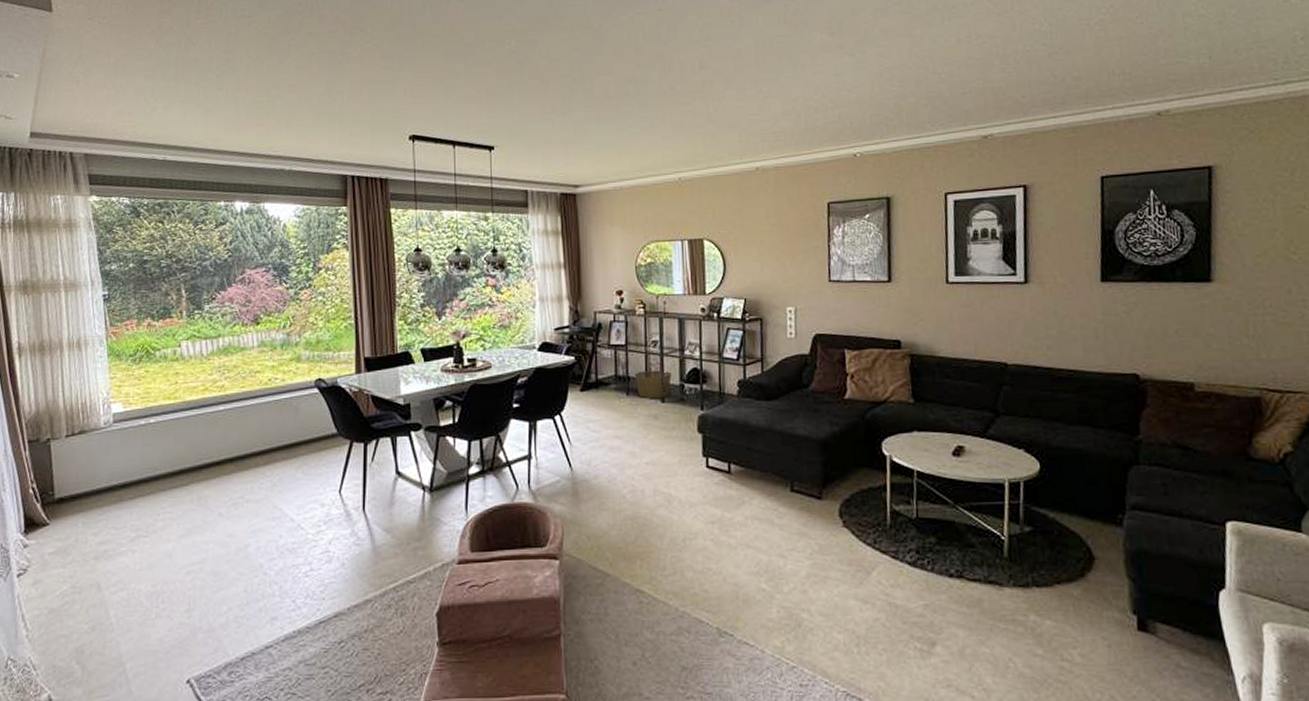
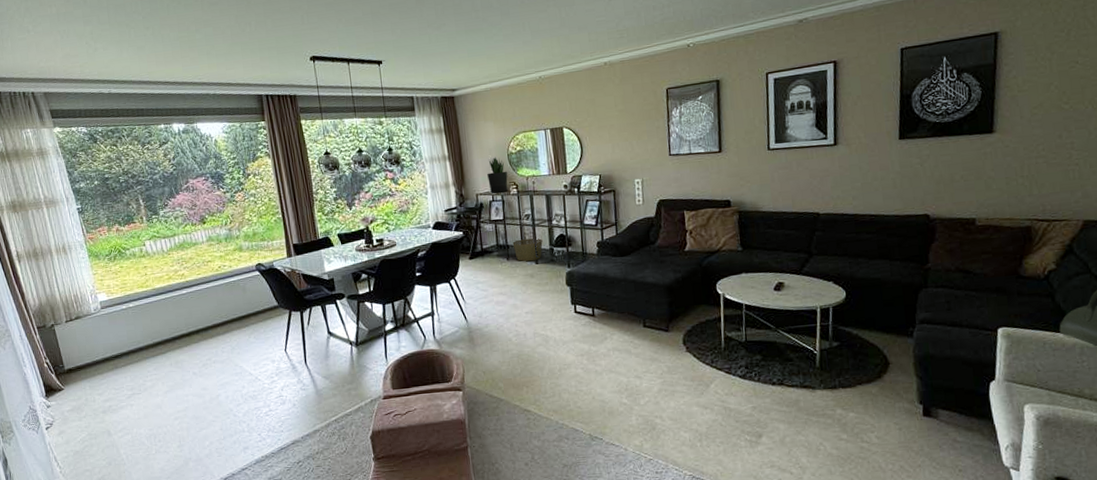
planter: none [609,268,634,312] -> present [487,157,508,194]

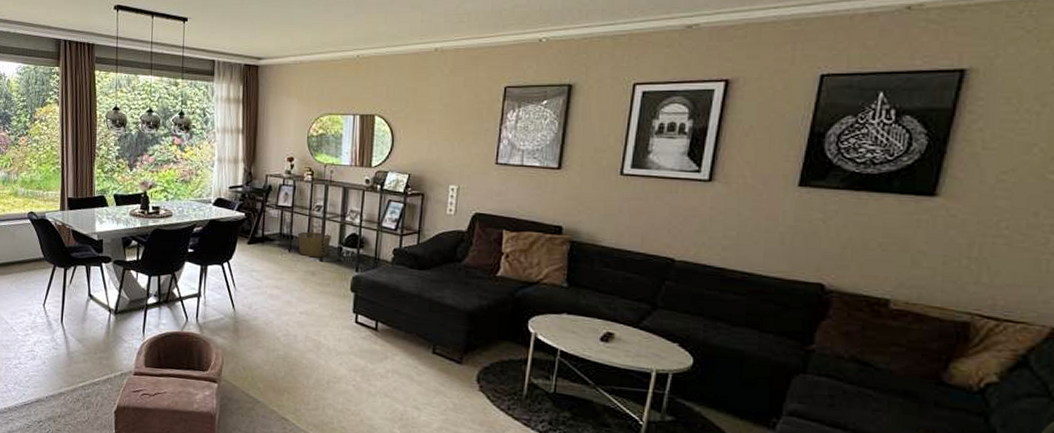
planter: present [487,157,508,194] -> none [281,137,304,177]

